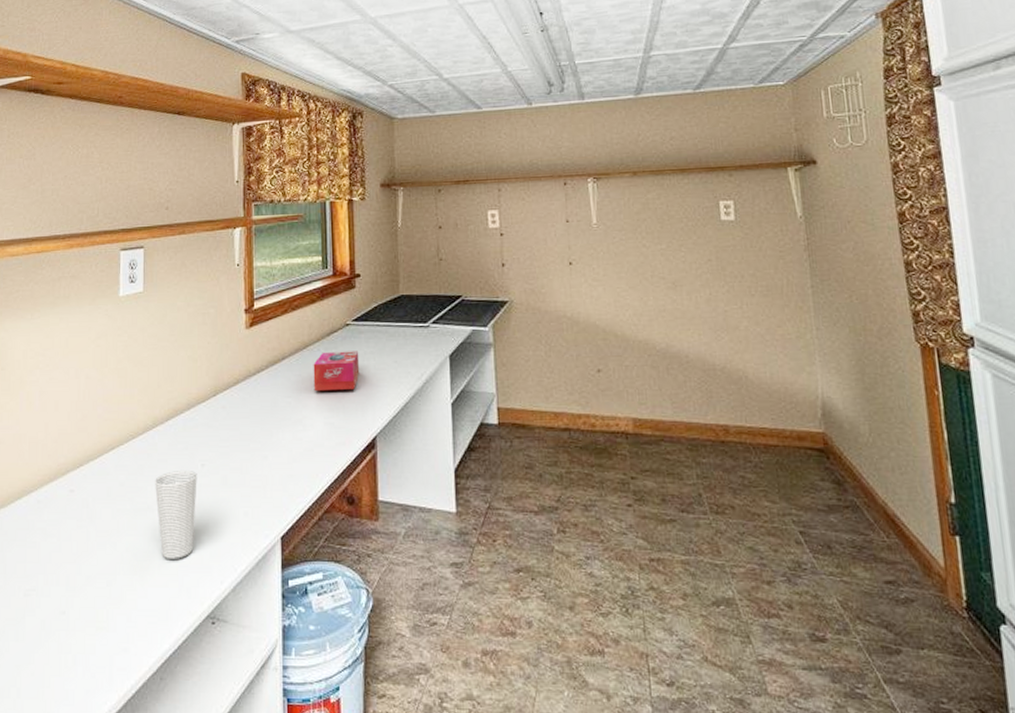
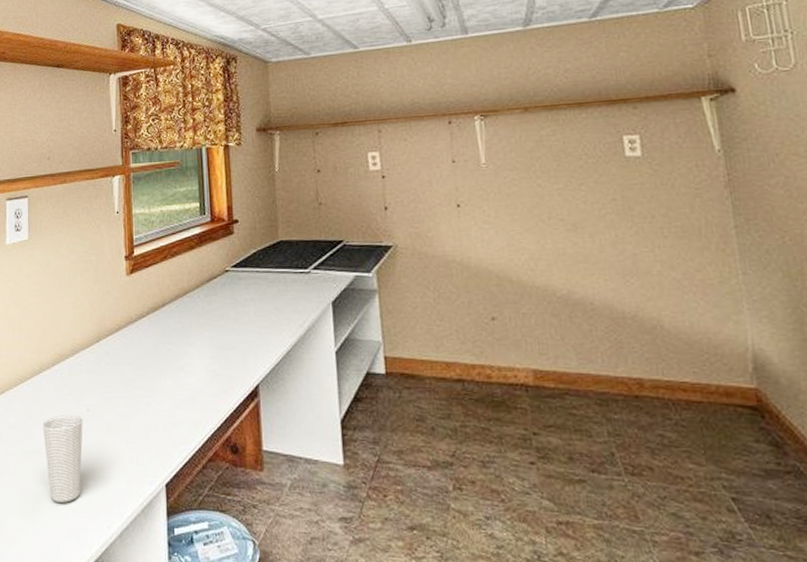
tissue box: present [313,351,360,392] -> none [193,297,240,338]

